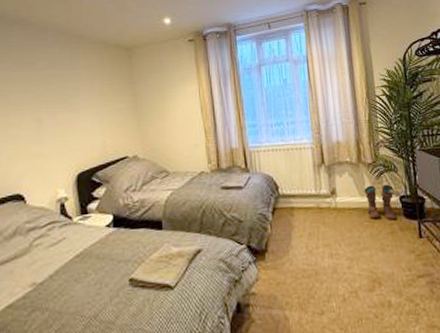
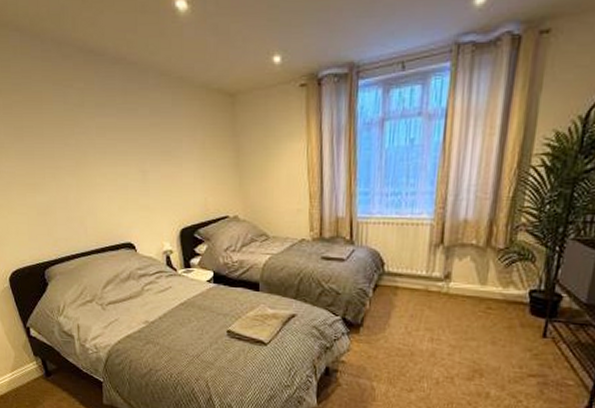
boots: present [364,184,401,221] -> none [484,274,533,315]

